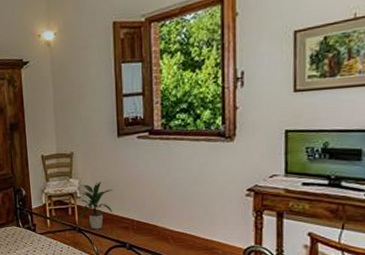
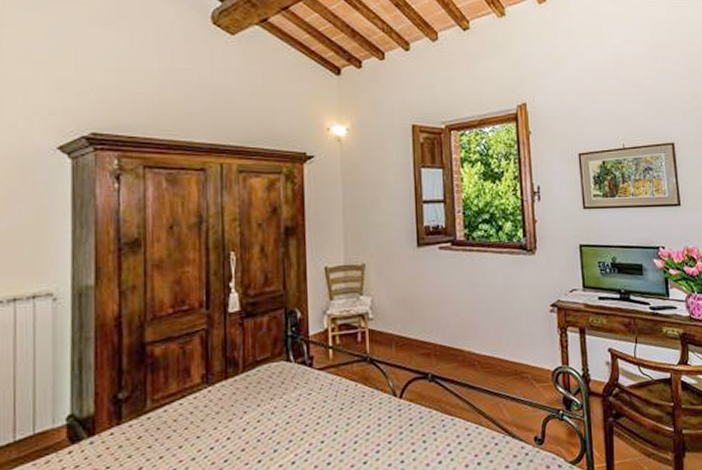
indoor plant: present [79,181,113,230] -> none [370,299,413,359]

